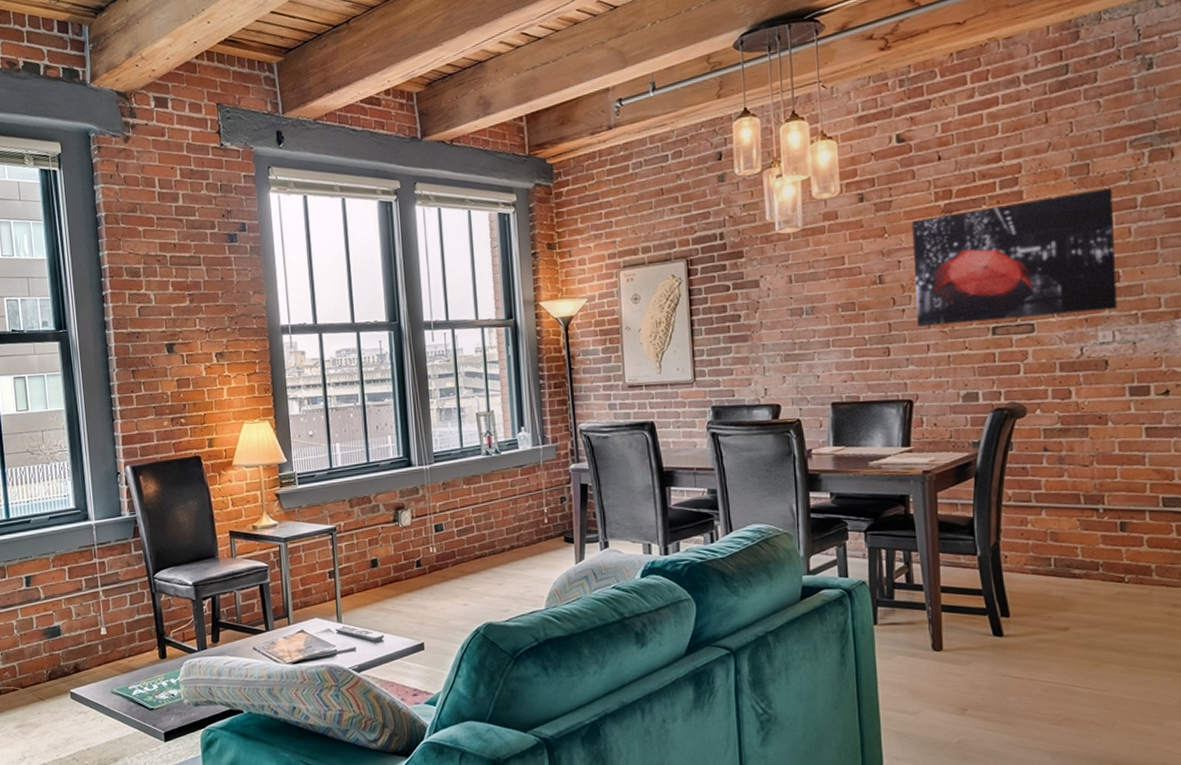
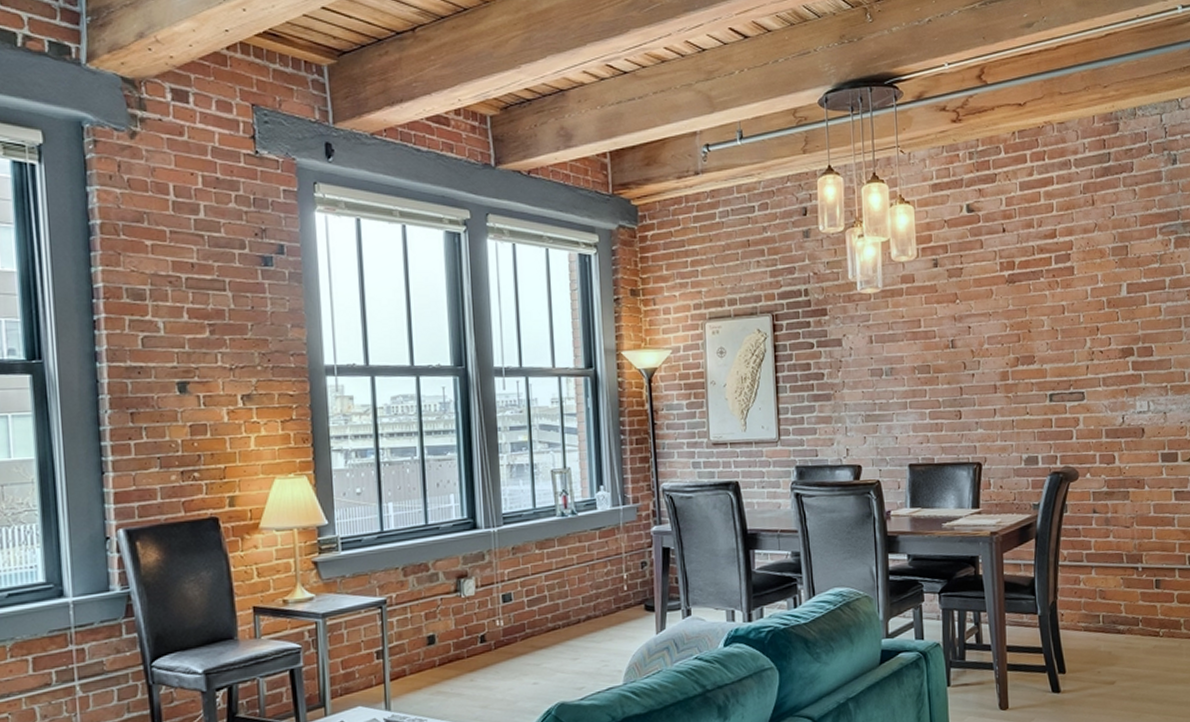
wall art: present [911,187,1118,327] -> none [980,269,1151,391]

